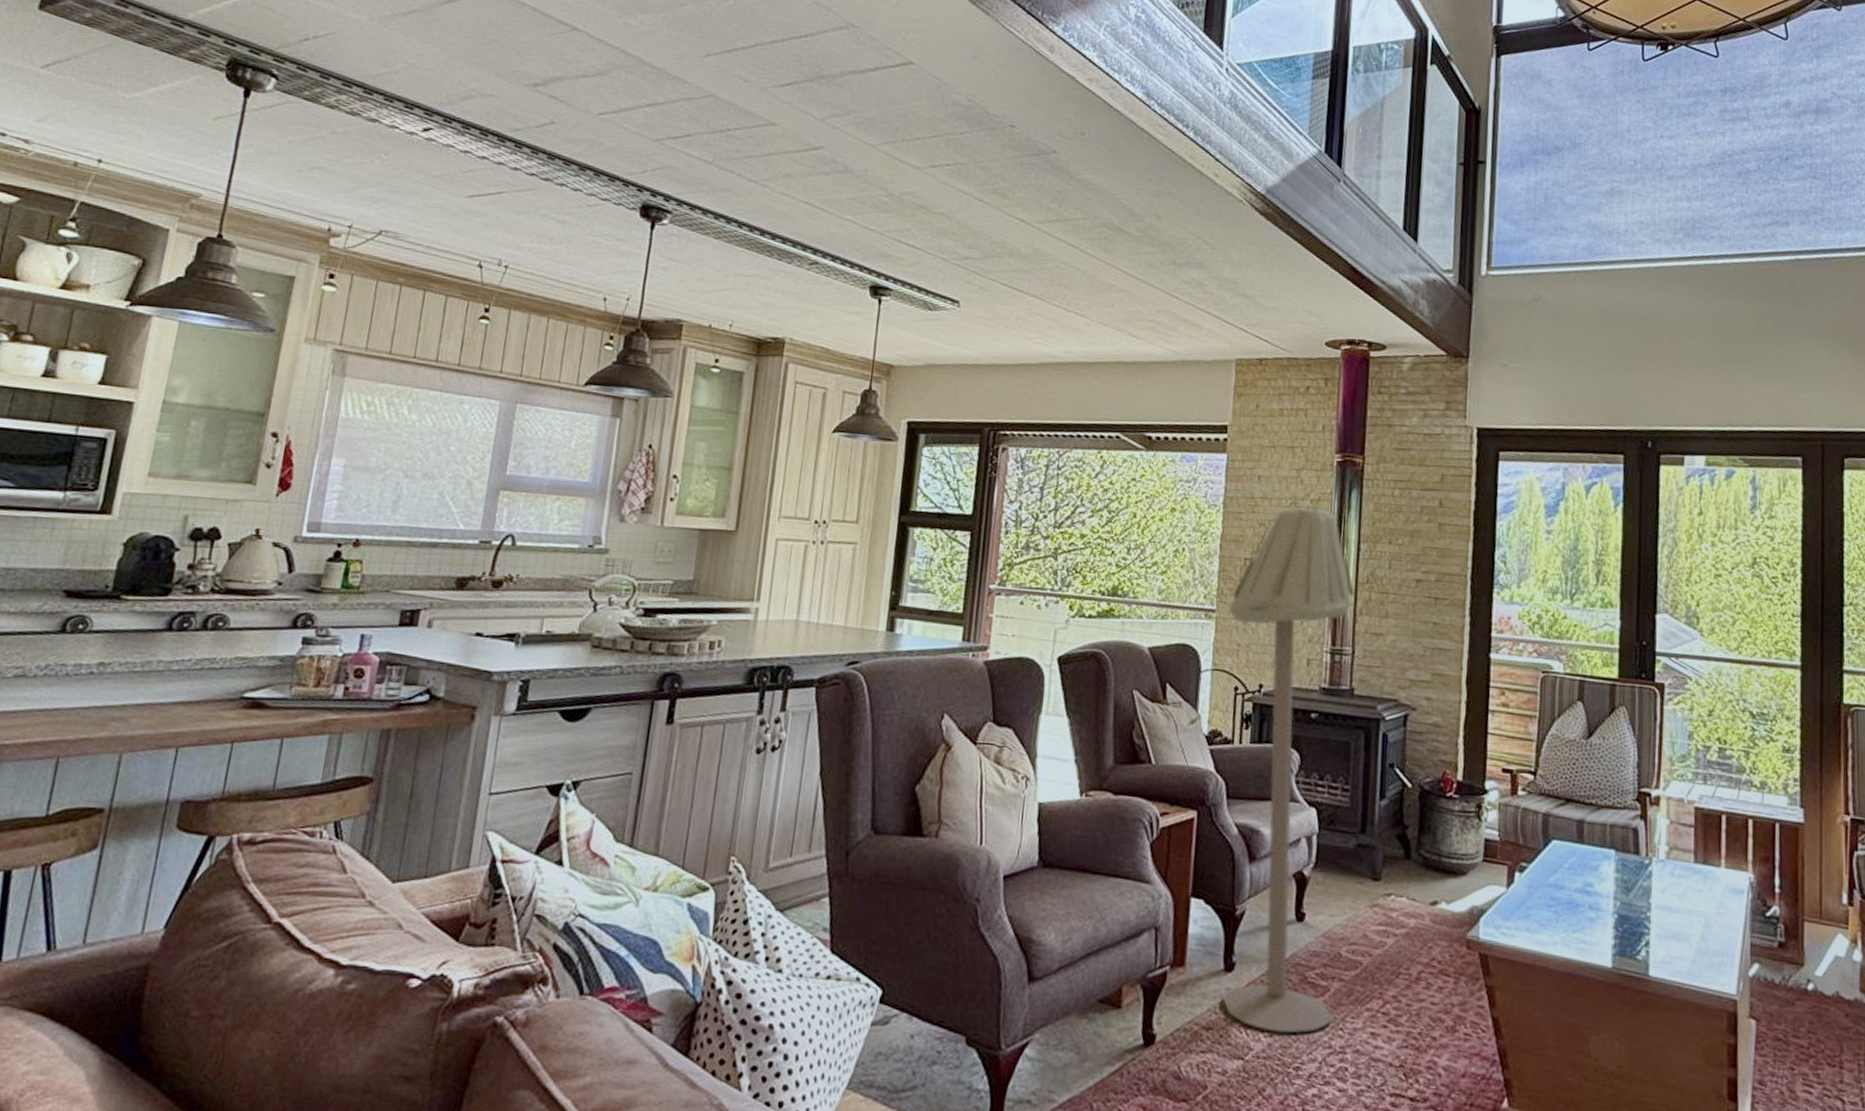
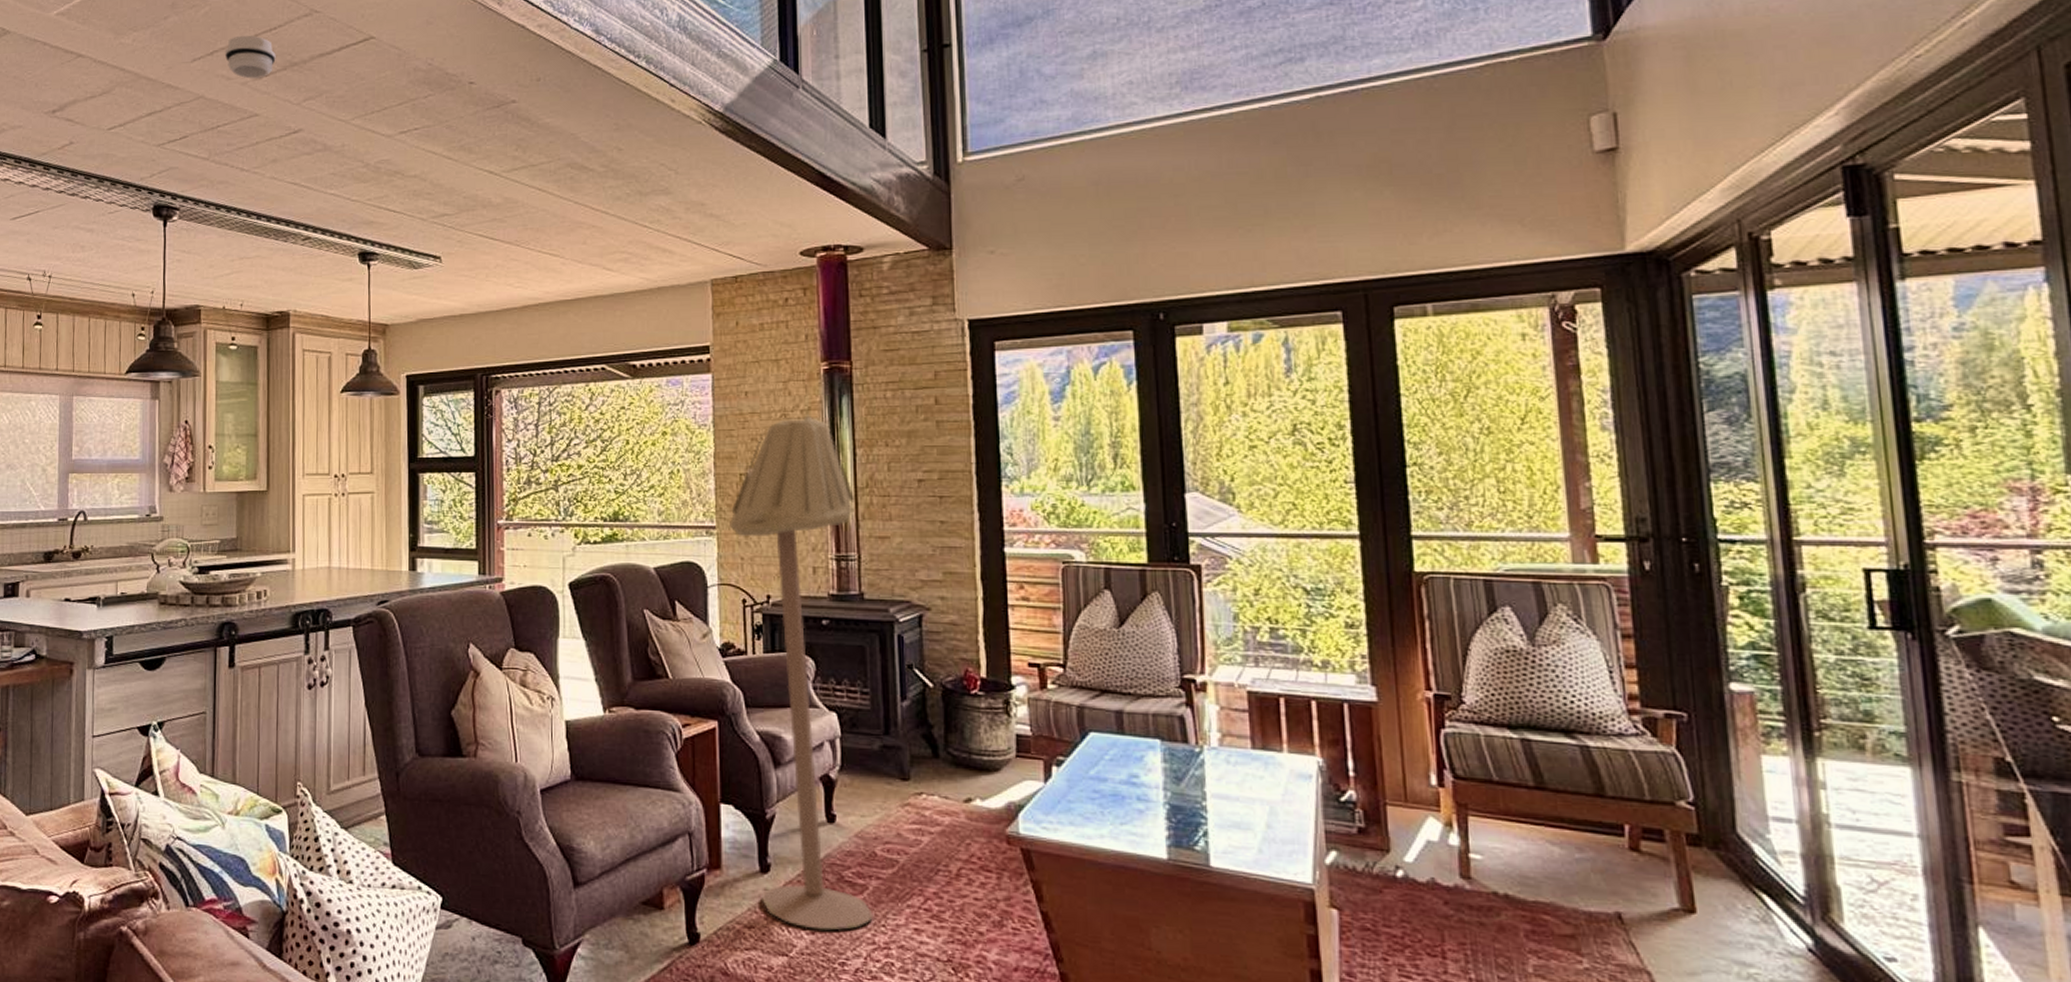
smoke detector: none [744,37,803,86] -> present [224,35,276,79]

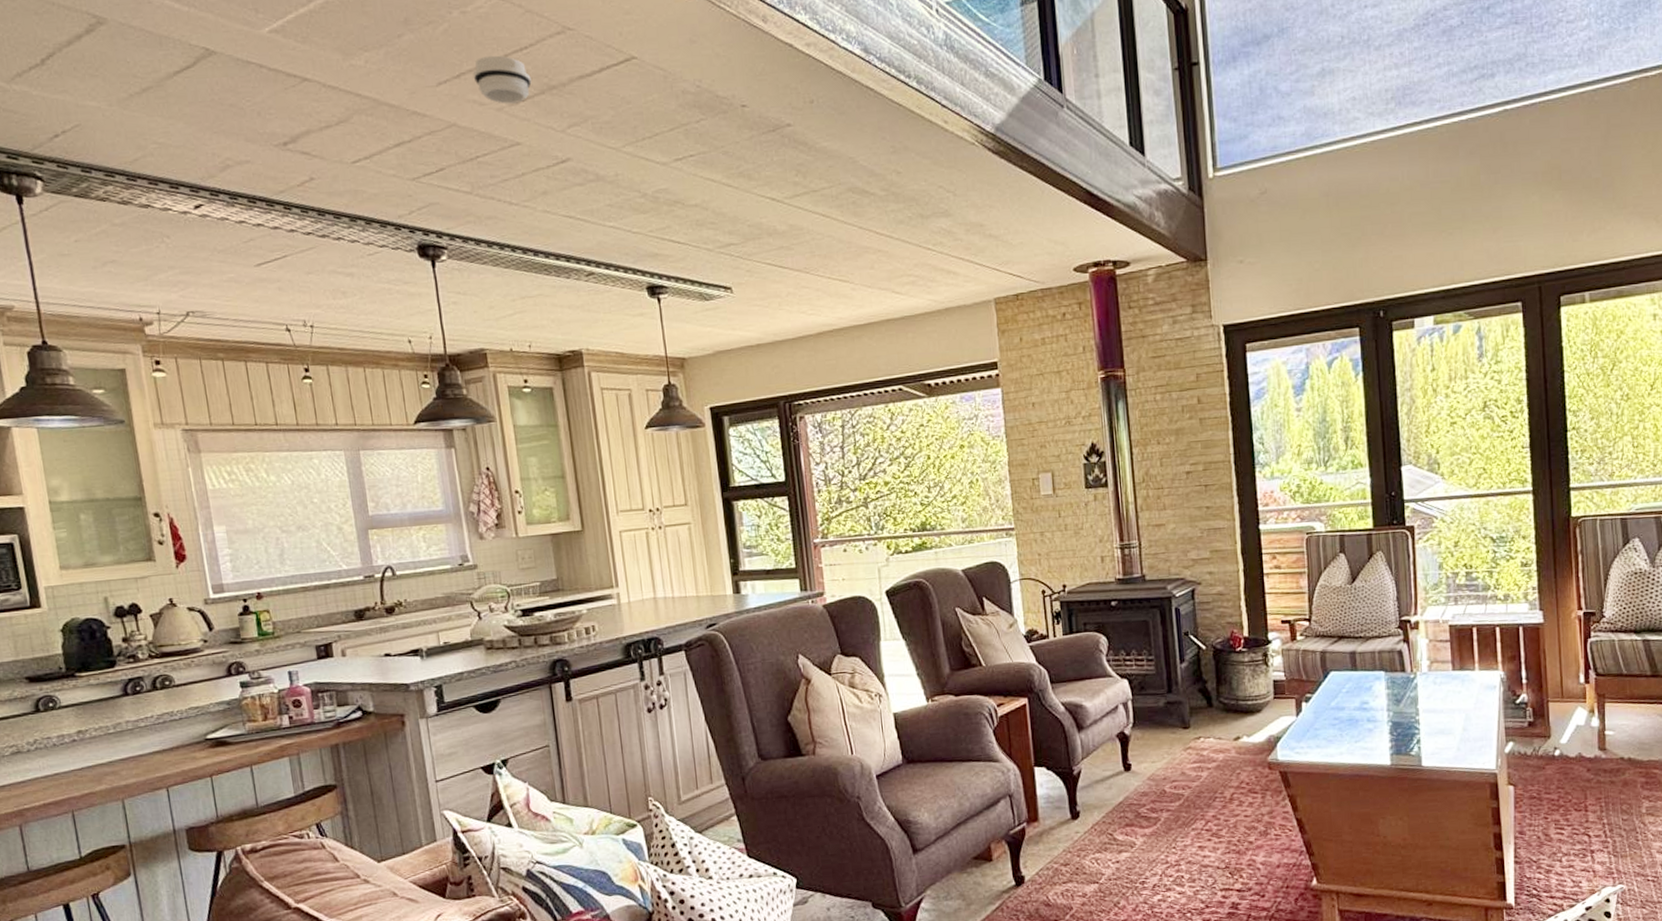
floor lamp: present [730,415,873,931] -> none [1026,420,1165,859]

